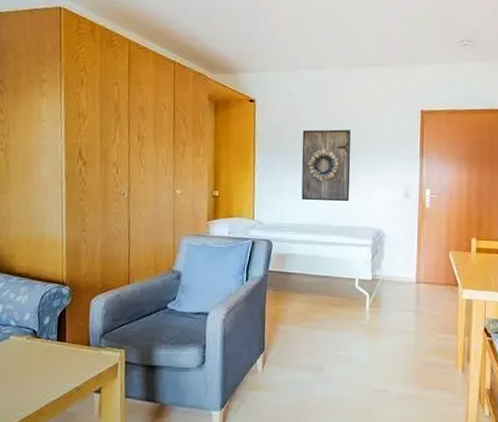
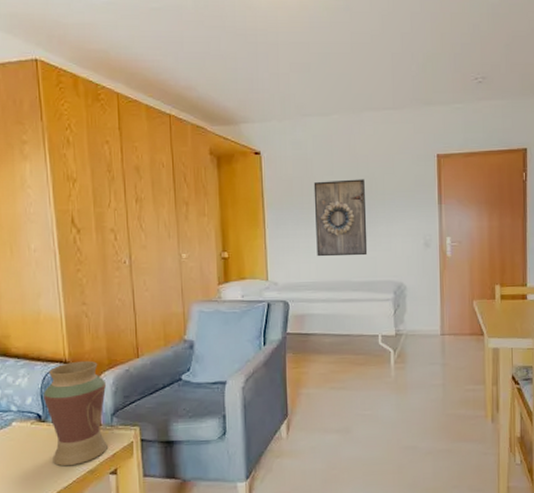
vase: none [40,283,97,382] -> present [44,360,108,466]

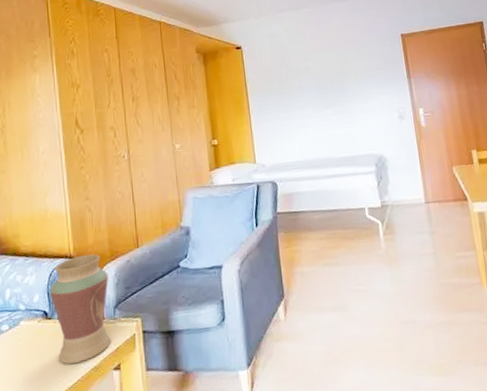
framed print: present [313,179,368,257] -> none [291,62,347,137]

